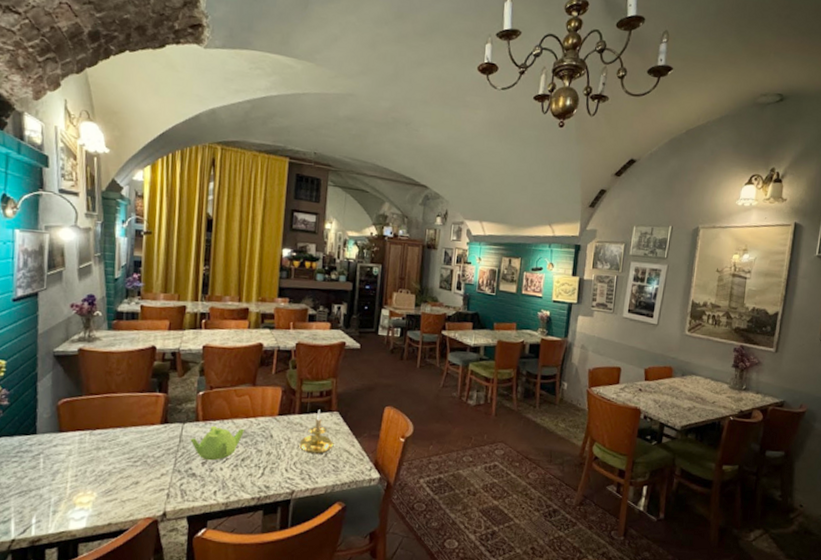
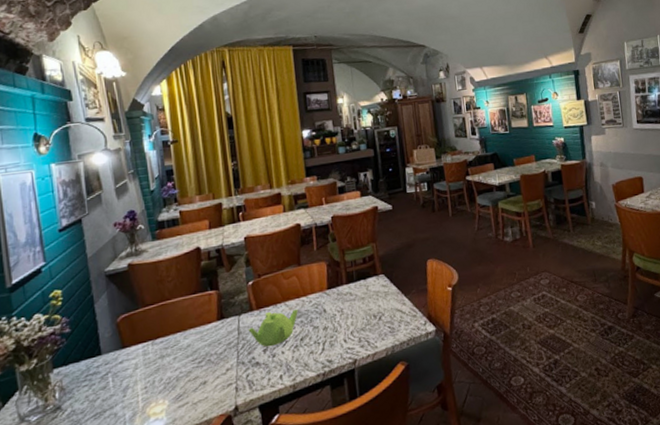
candle holder: present [299,409,334,455] -> none [352,275,386,320]

